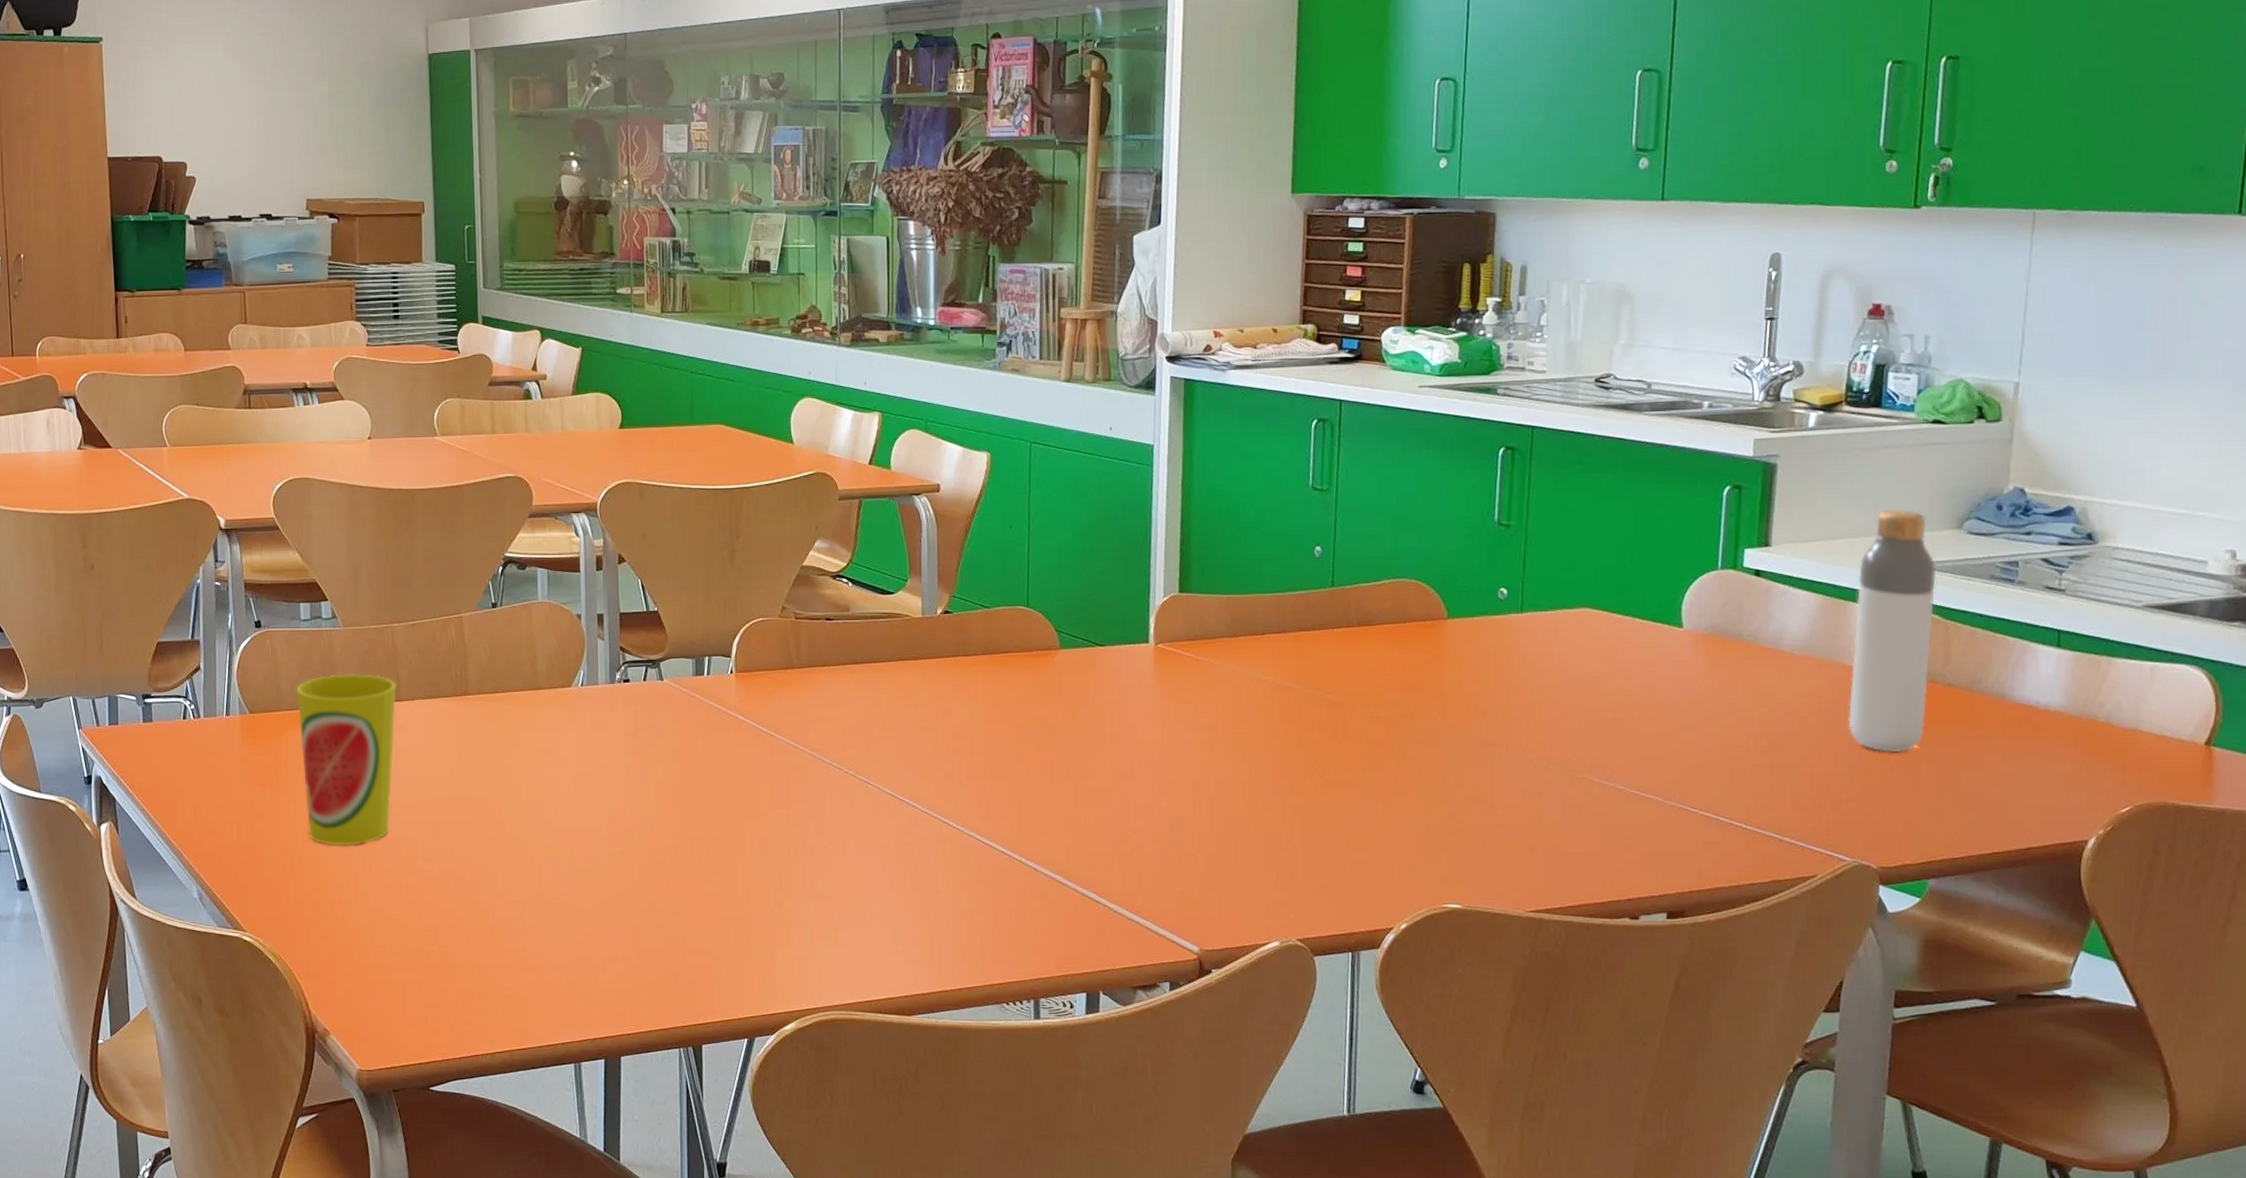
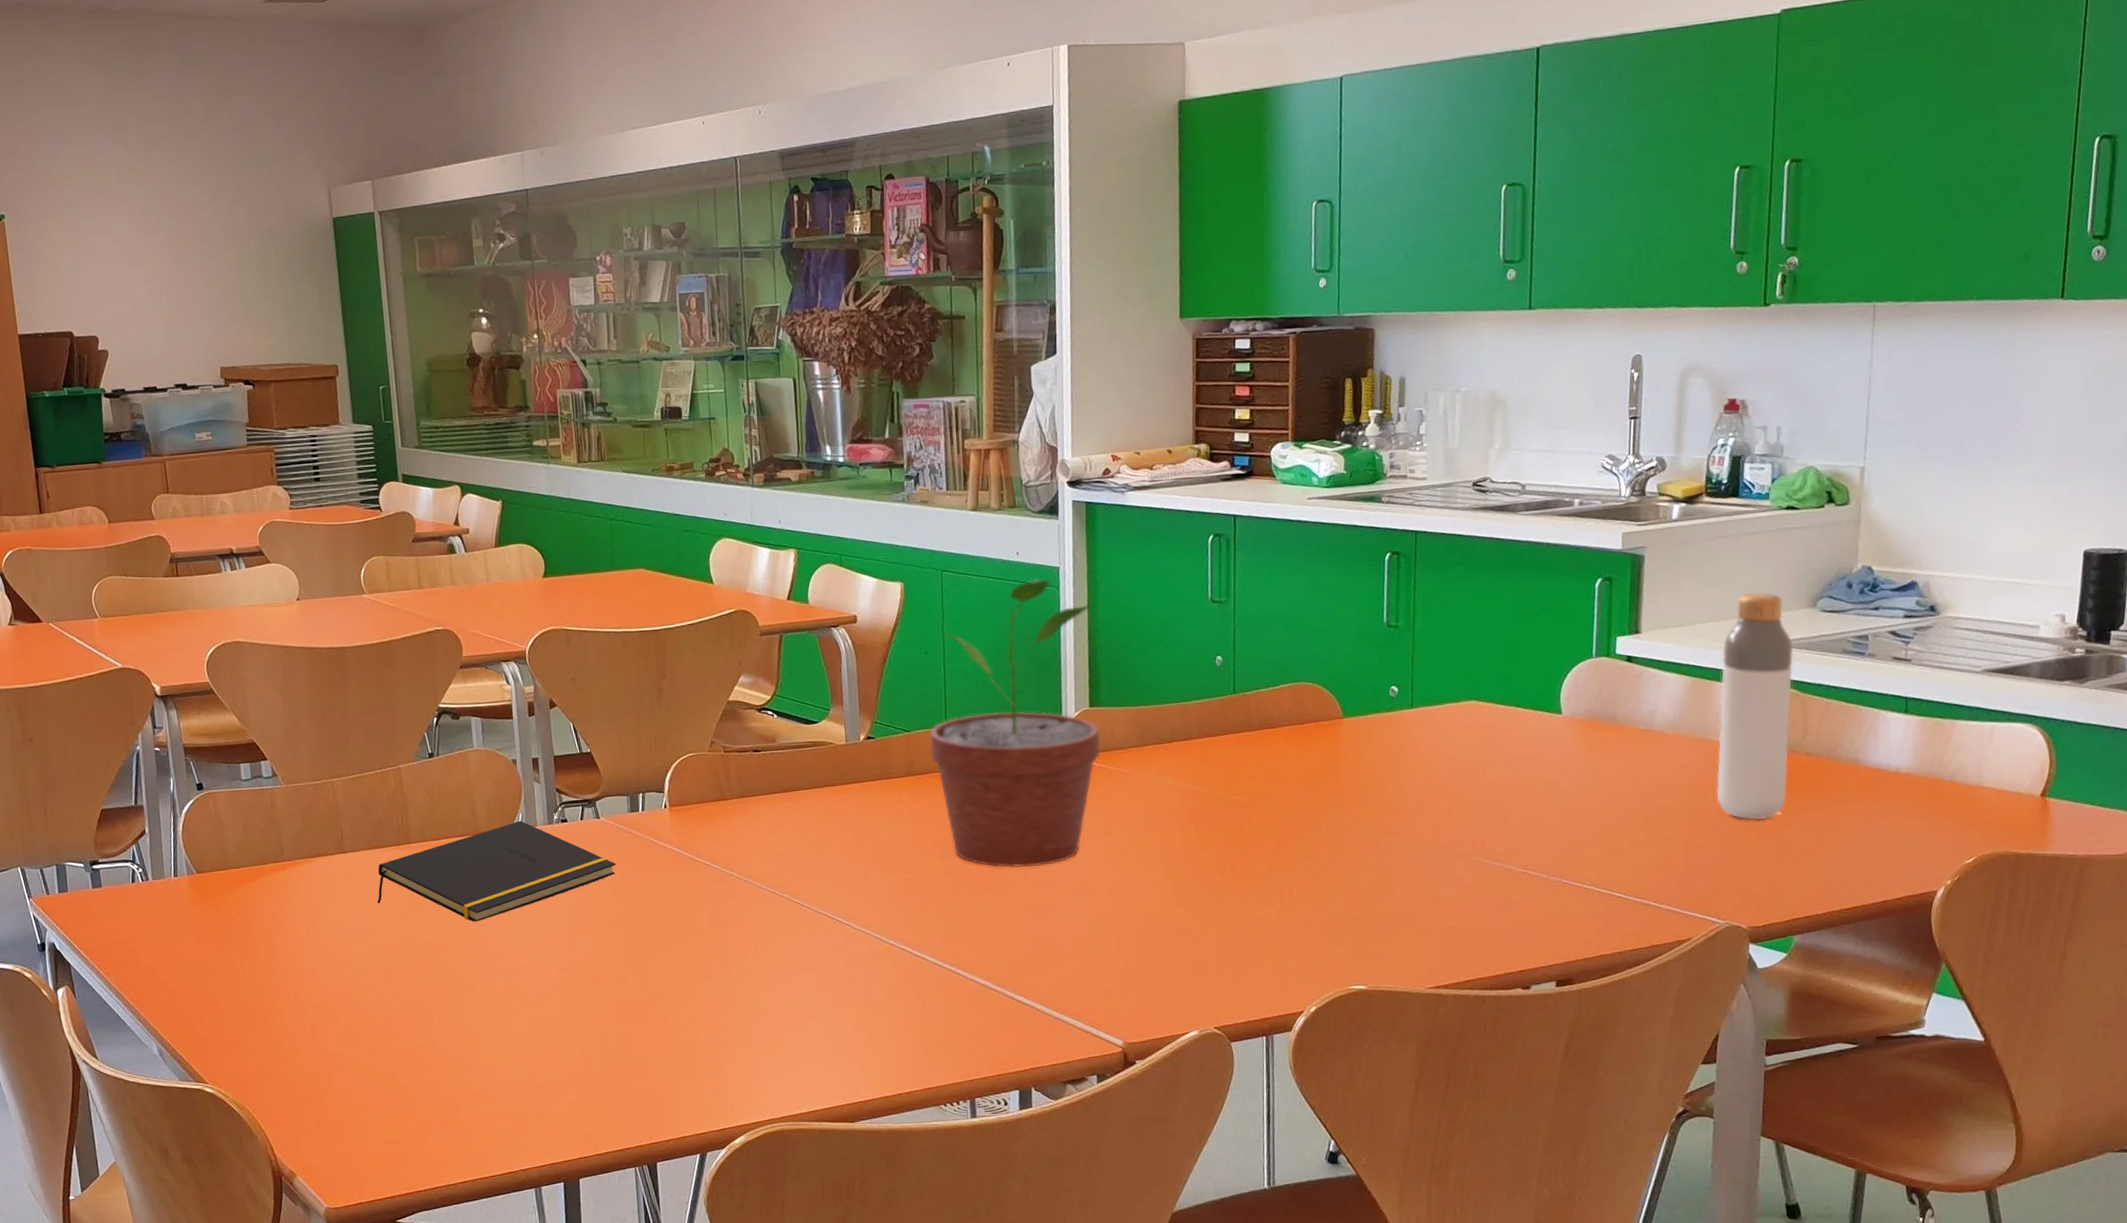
cup: present [296,674,397,846] -> none [241,828,342,996]
notepad: none [430,678,677,781] -> present [377,820,616,922]
potted plant: none [1009,457,1189,758] -> present [929,579,1101,868]

